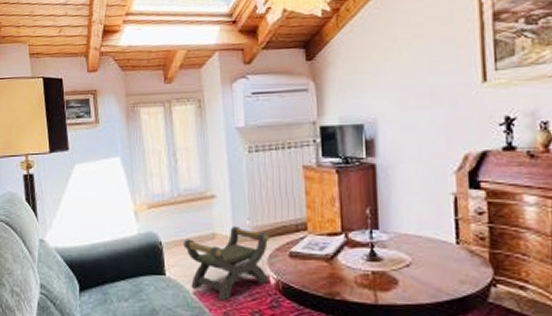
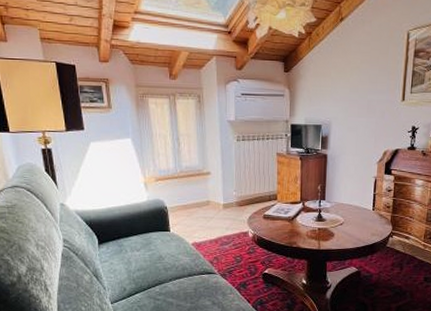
stool: present [183,225,269,301] -> none [184,195,250,250]

